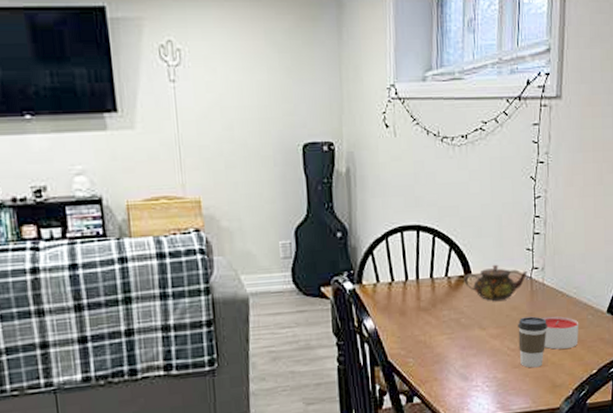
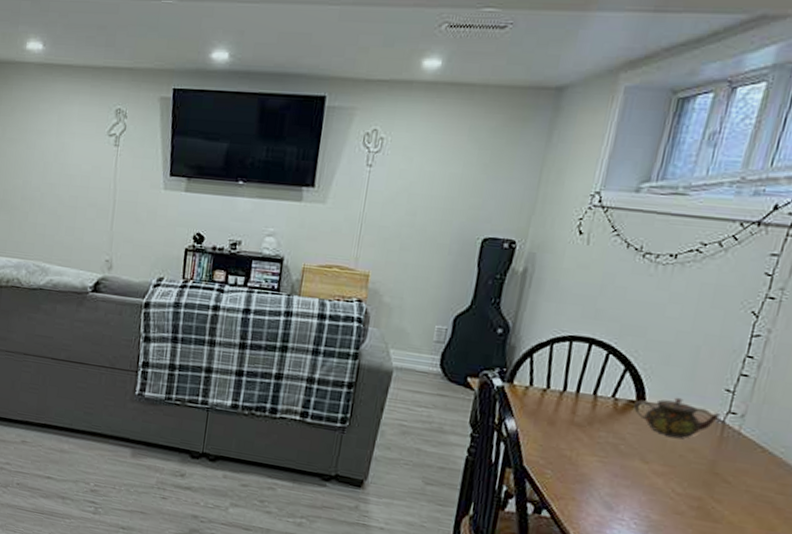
coffee cup: present [518,316,548,368] -> none [685,462,734,522]
candle: present [540,315,579,350] -> none [722,468,780,513]

